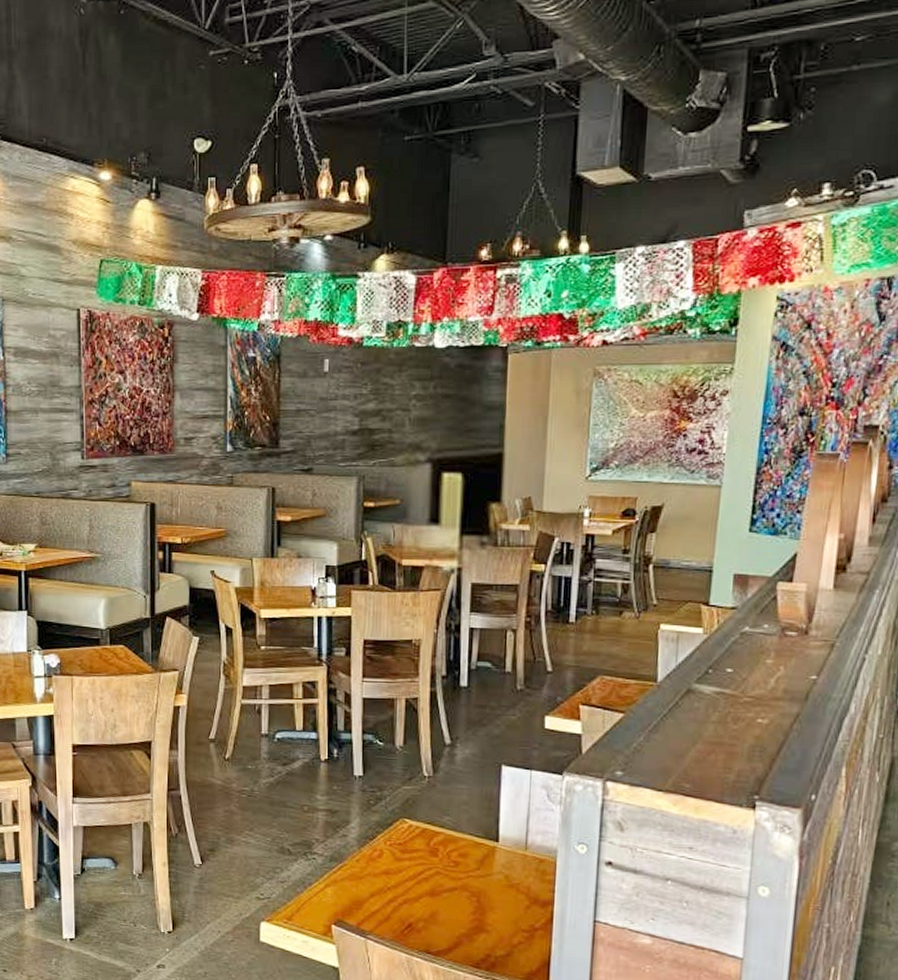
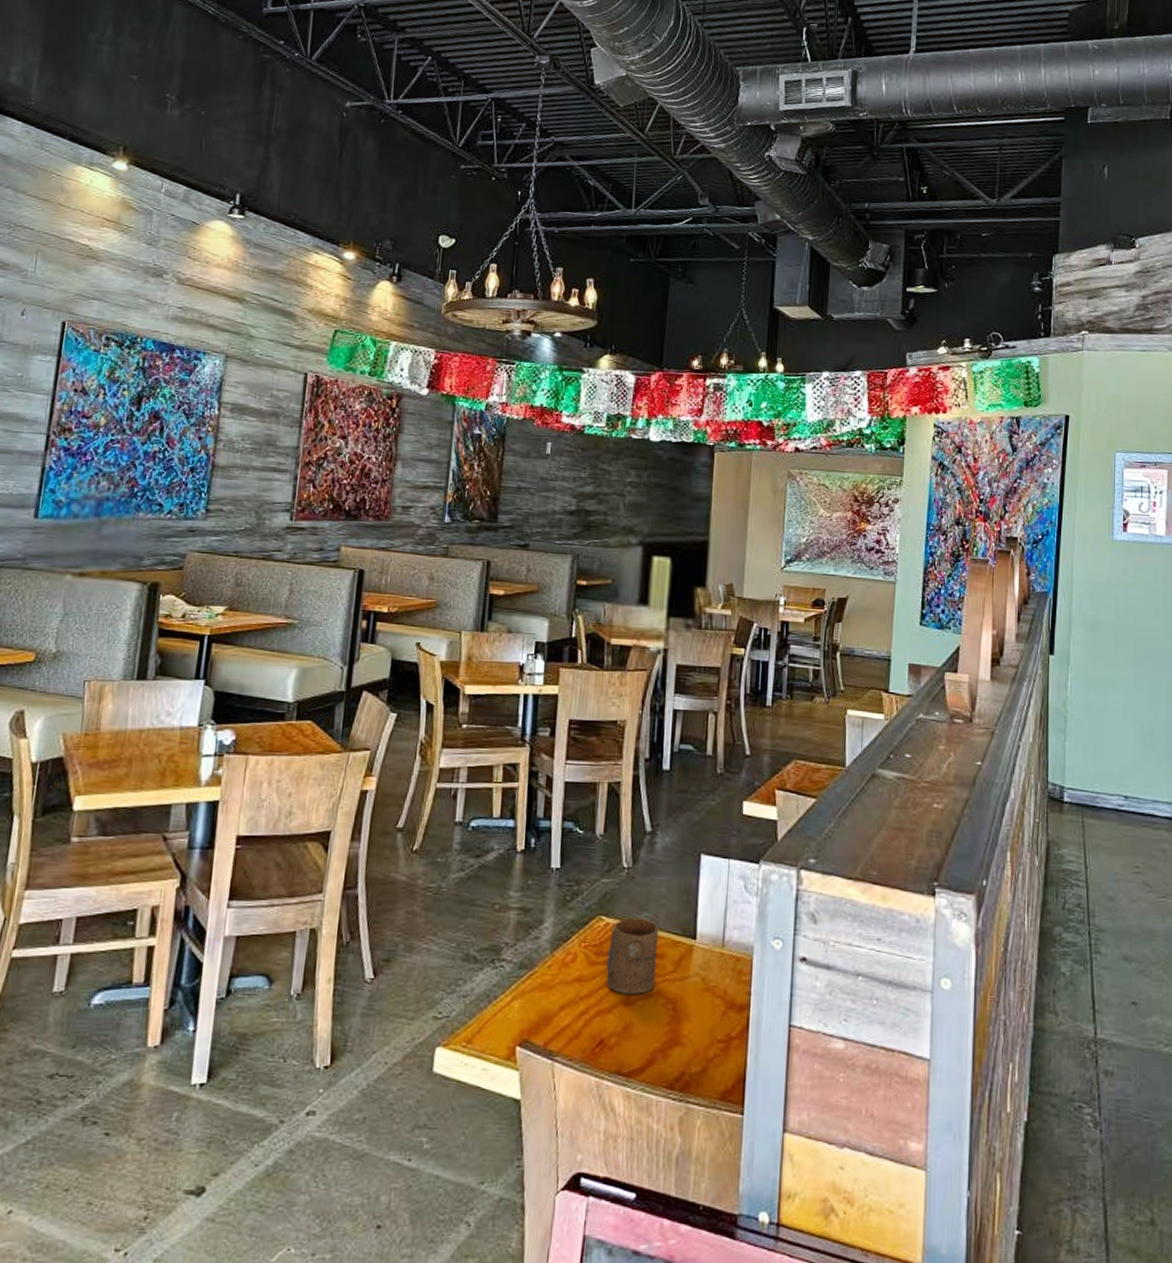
cup: none [411,821,461,887] -> present [606,918,659,994]

